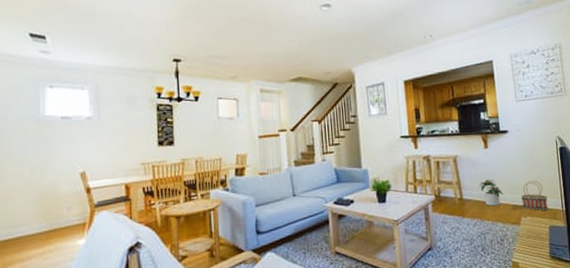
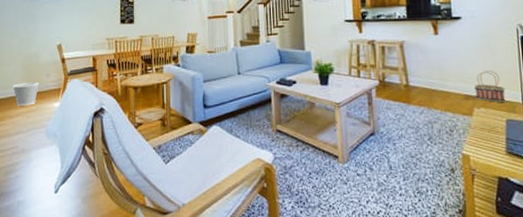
wastebasket: none [23,217,59,247] -> present [13,82,40,106]
potted plant: present [478,179,503,207] -> none [426,66,454,95]

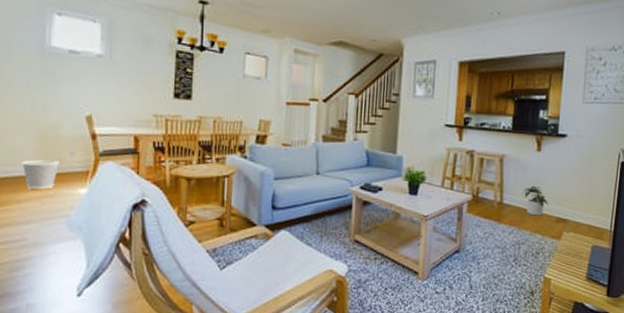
potted plant: none [426,66,454,95] -> present [522,185,548,216]
basket: present [473,71,506,102] -> none [566,194,597,228]

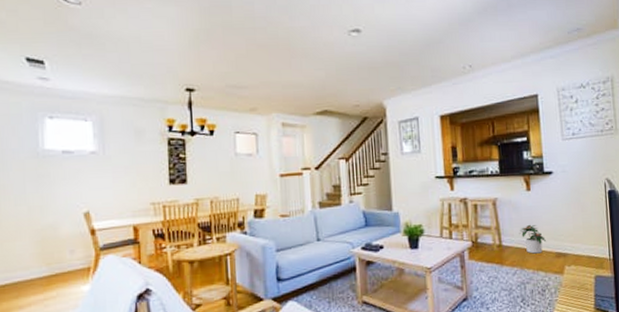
wastebasket: present [22,160,60,189] -> none [22,261,61,293]

